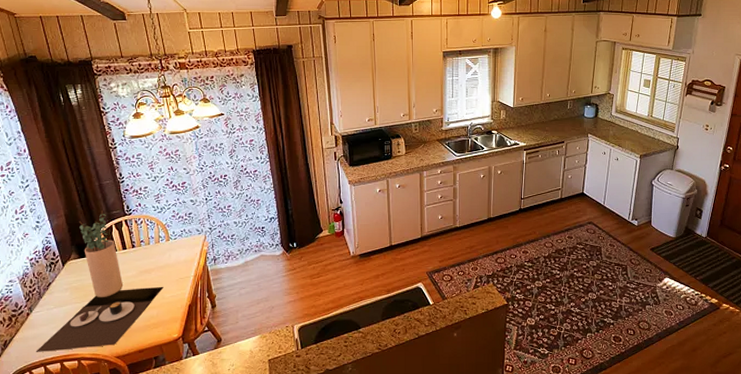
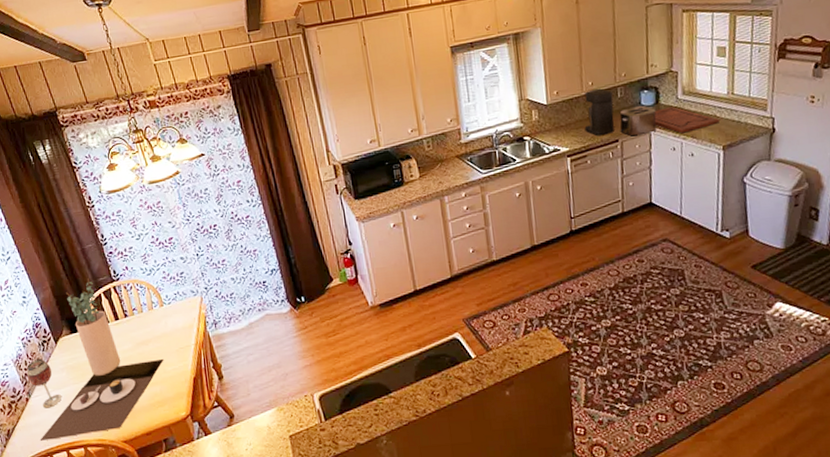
wineglass: none [30,278,62,323] -> present [26,358,61,409]
coffee maker: none [540,100,564,137] -> present [584,88,614,136]
toaster: none [566,117,594,141] -> present [619,105,657,138]
cutting board: none [592,121,639,142] -> present [654,106,719,134]

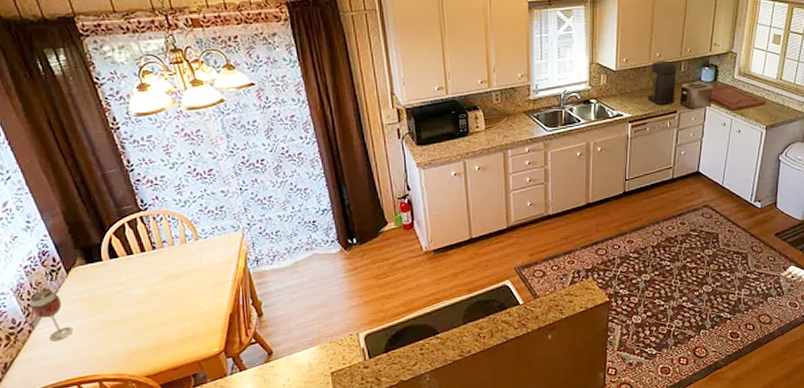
place setting: present [40,358,164,441] -> none [45,293,197,375]
vase: present [66,278,121,376] -> none [82,206,146,309]

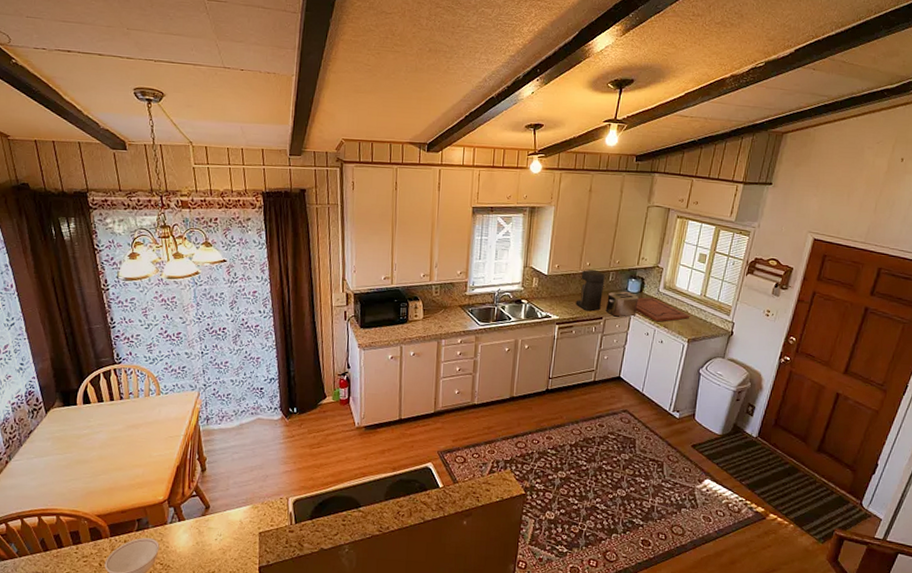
wineglass: present [29,288,73,341] -> none [10,425,42,474]

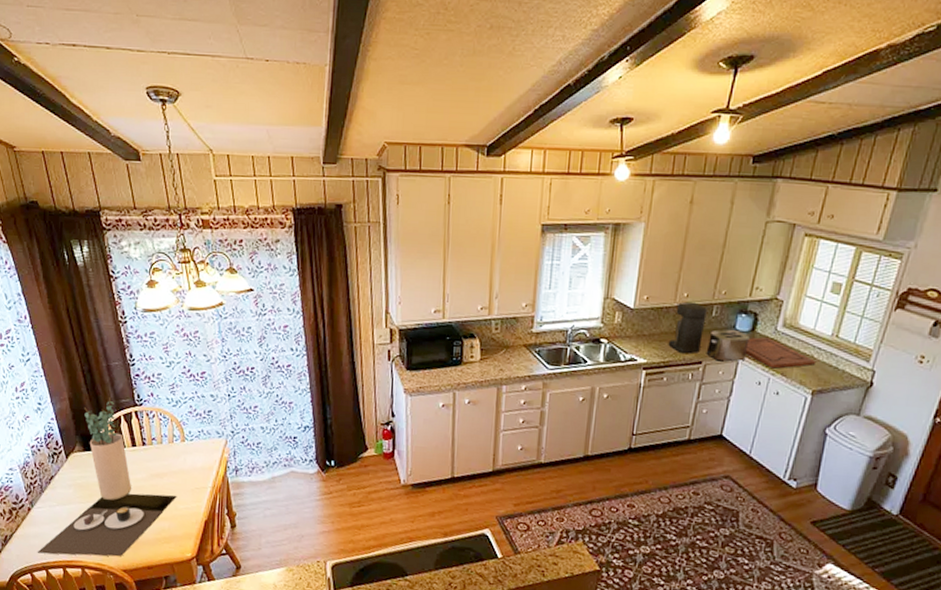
place setting: none [13,443,151,504] -> present [37,493,177,557]
vase: none [65,357,109,451] -> present [84,397,132,500]

